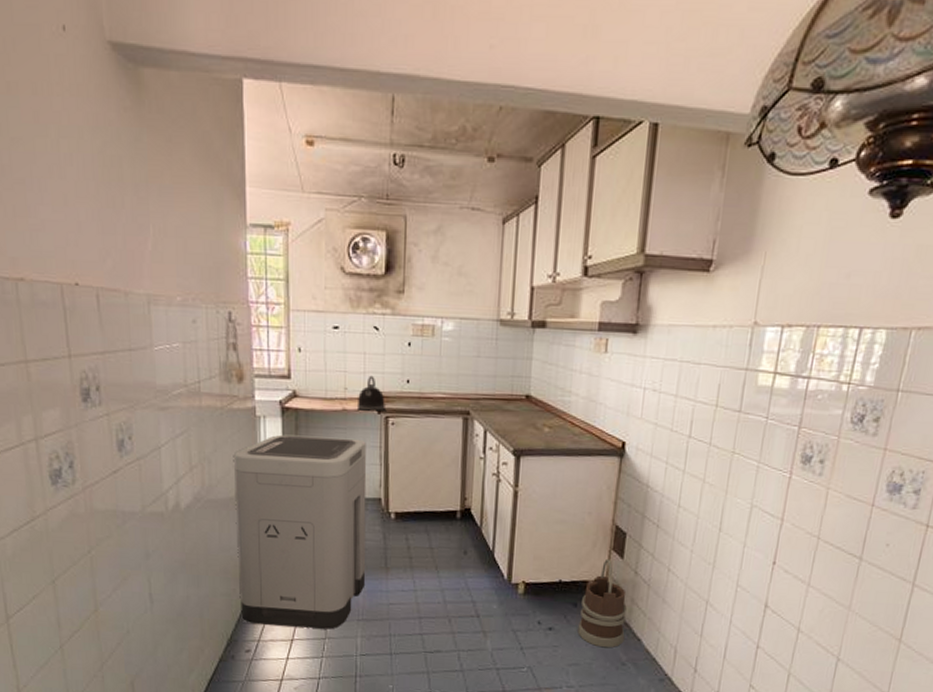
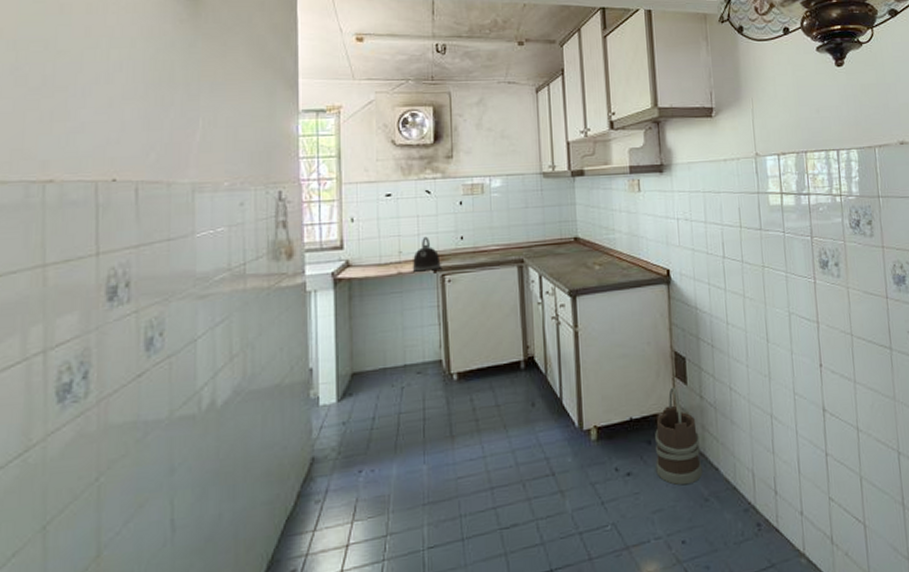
trash can: present [234,434,367,629] -> none [281,301,430,534]

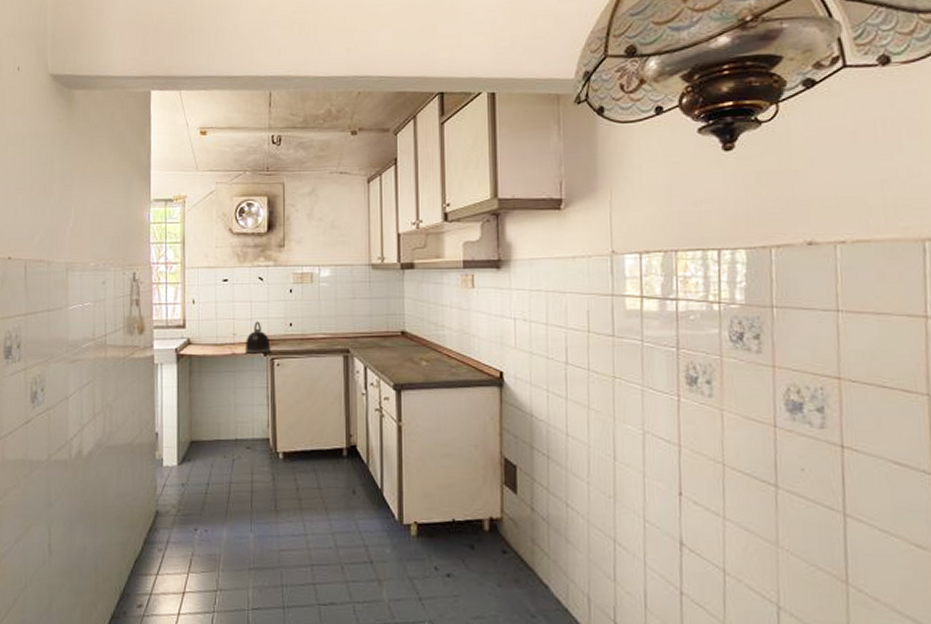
wooden bucket: present [655,387,703,486] -> none [478,494,530,597]

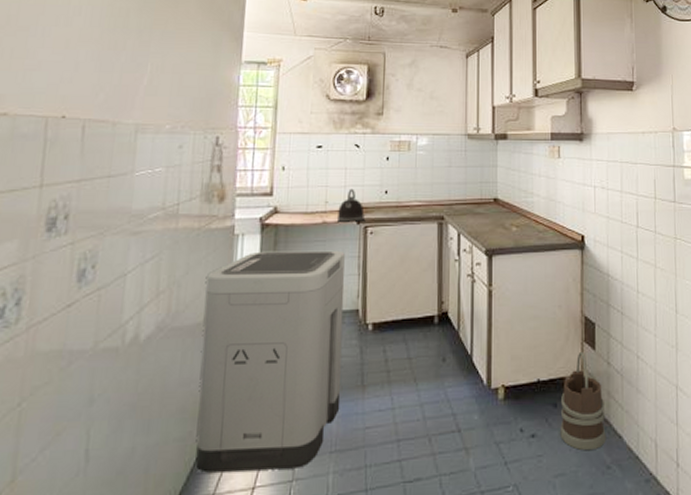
trash can: none [133,380,256,580] -> present [195,250,345,473]
wooden bucket: none [478,494,530,597] -> present [560,351,606,451]

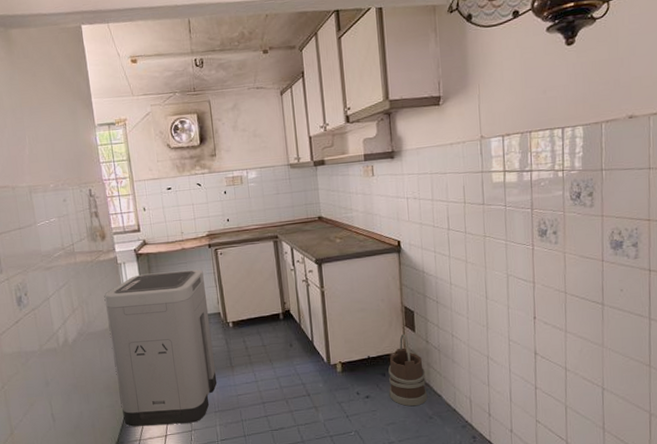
kettle: present [336,188,365,223] -> none [192,220,214,248]

